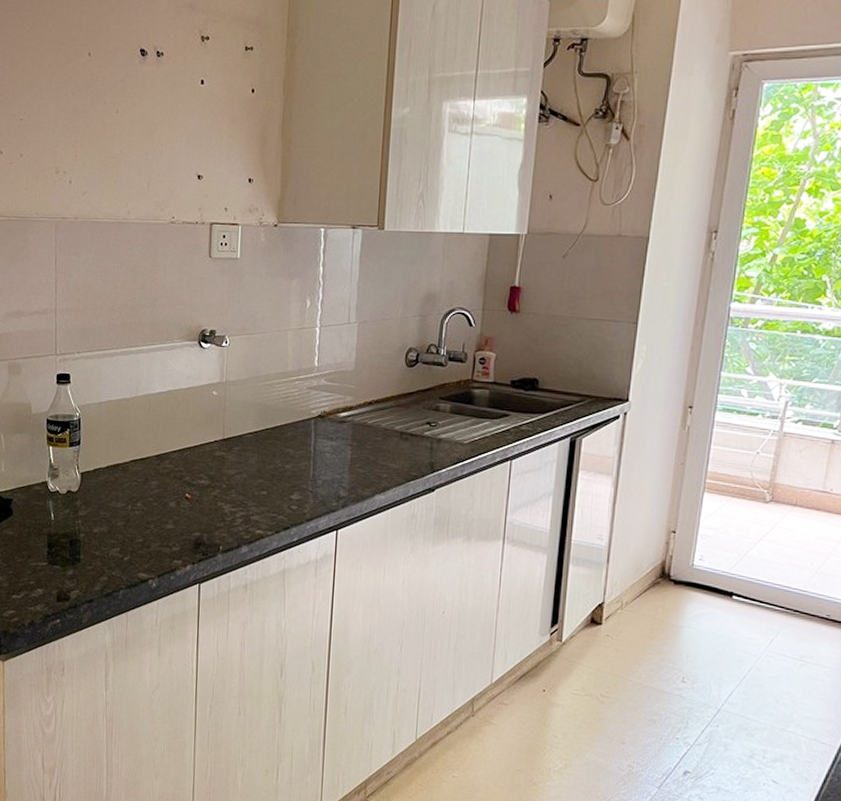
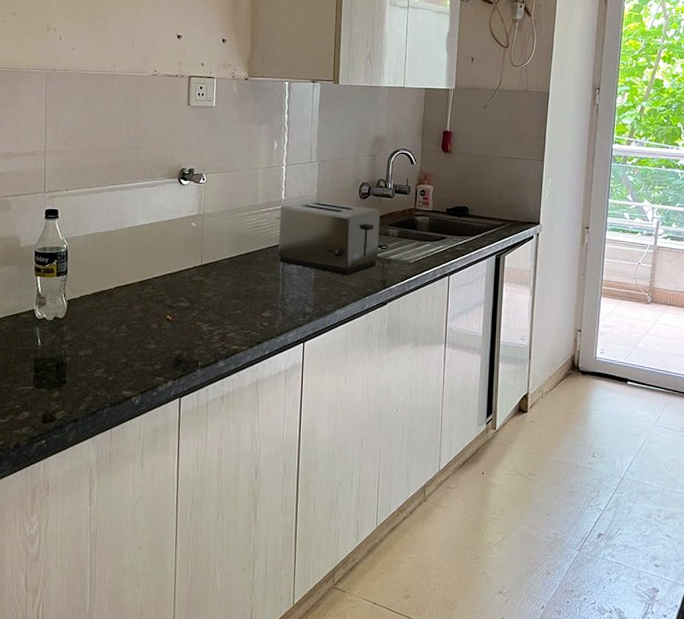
toaster: none [310,367,431,456] -> present [278,199,381,276]

